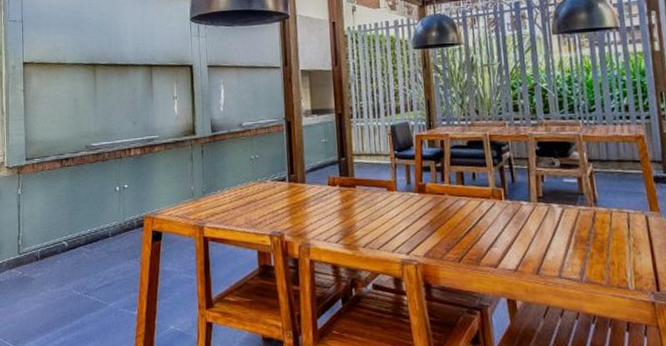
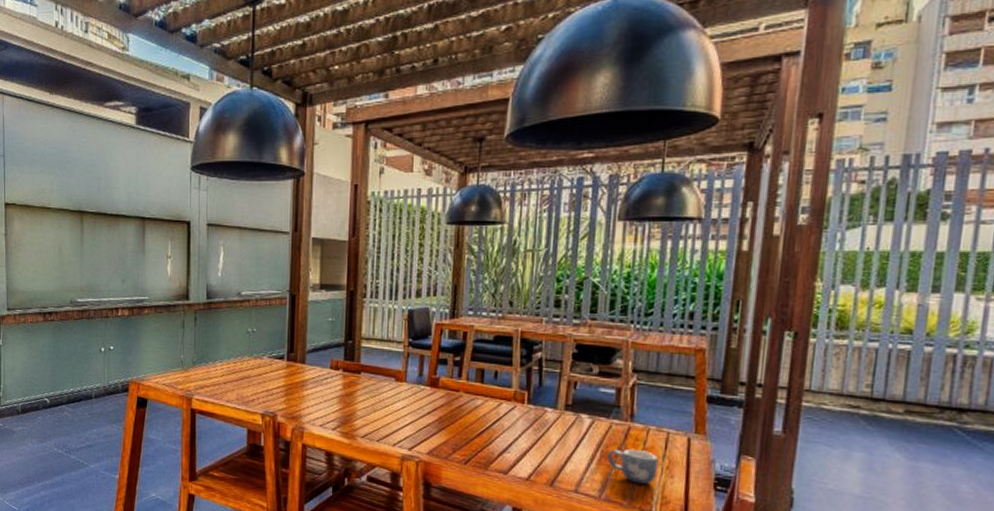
mug: none [581,231,627,263] -> present [607,448,659,484]

